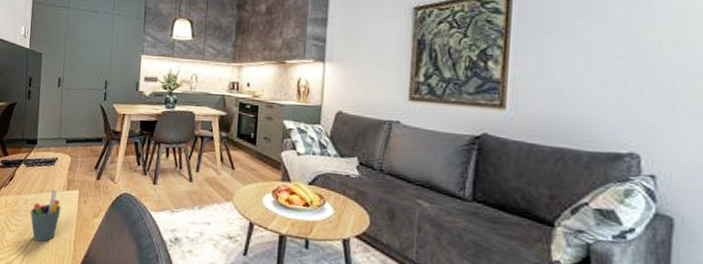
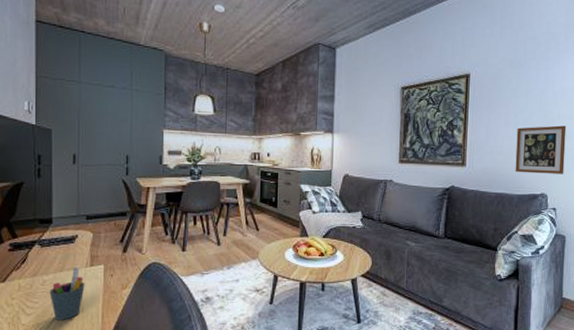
picture frame: none [584,57,674,128] -> present [515,125,567,174]

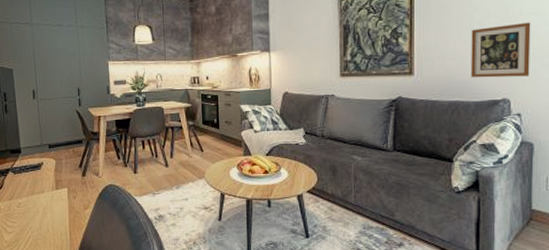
pen holder: present [49,267,85,320] -> none [24,191,53,237]

